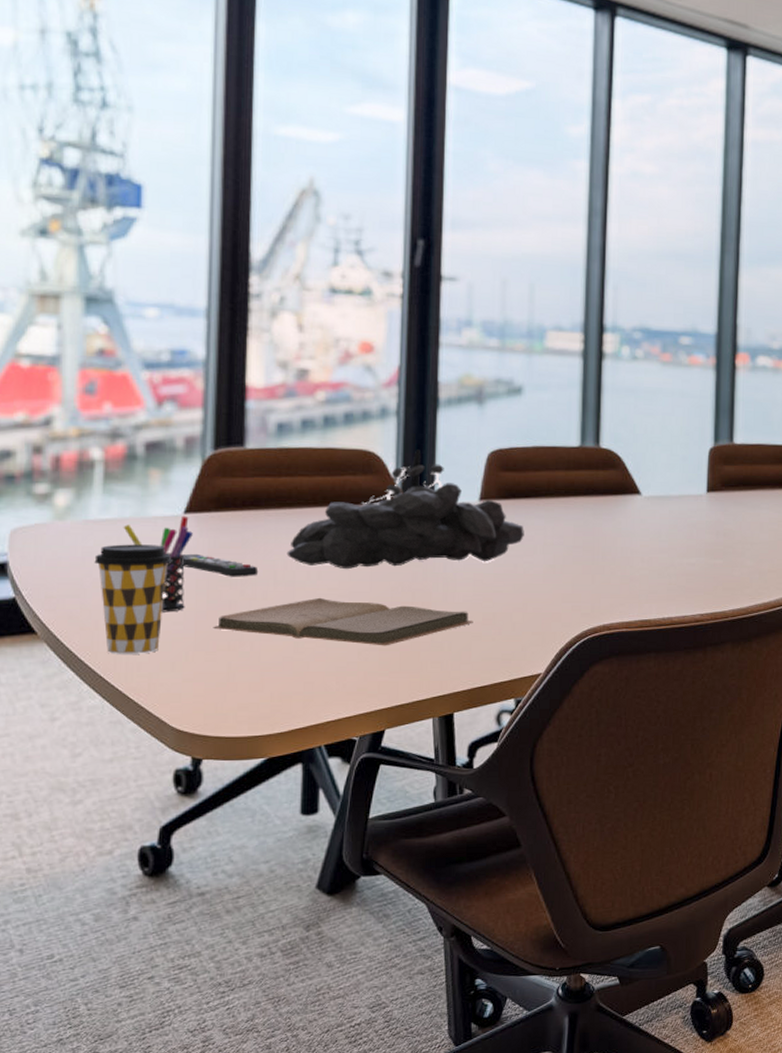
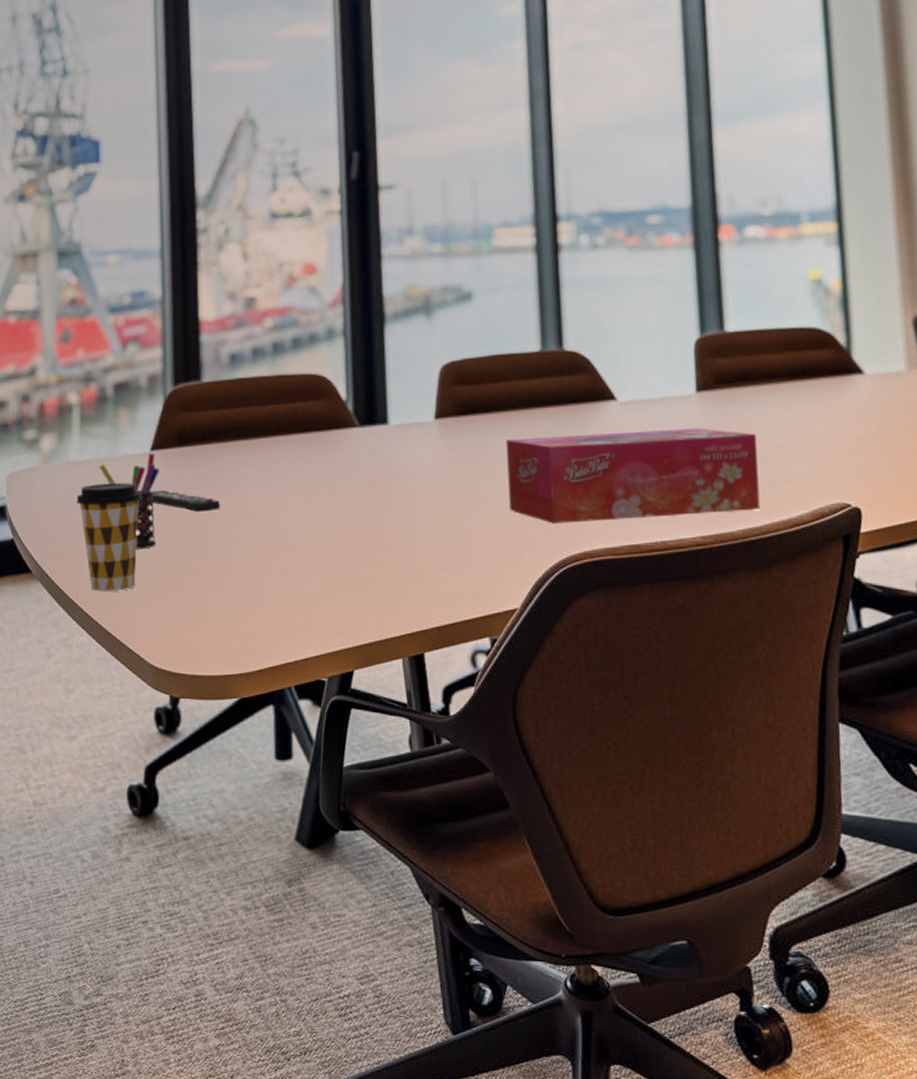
book: present [213,597,473,646] -> none [182,530,438,580]
plant: present [286,450,524,570] -> none [246,369,486,500]
tissue box: none [541,522,751,600] -> present [506,428,761,524]

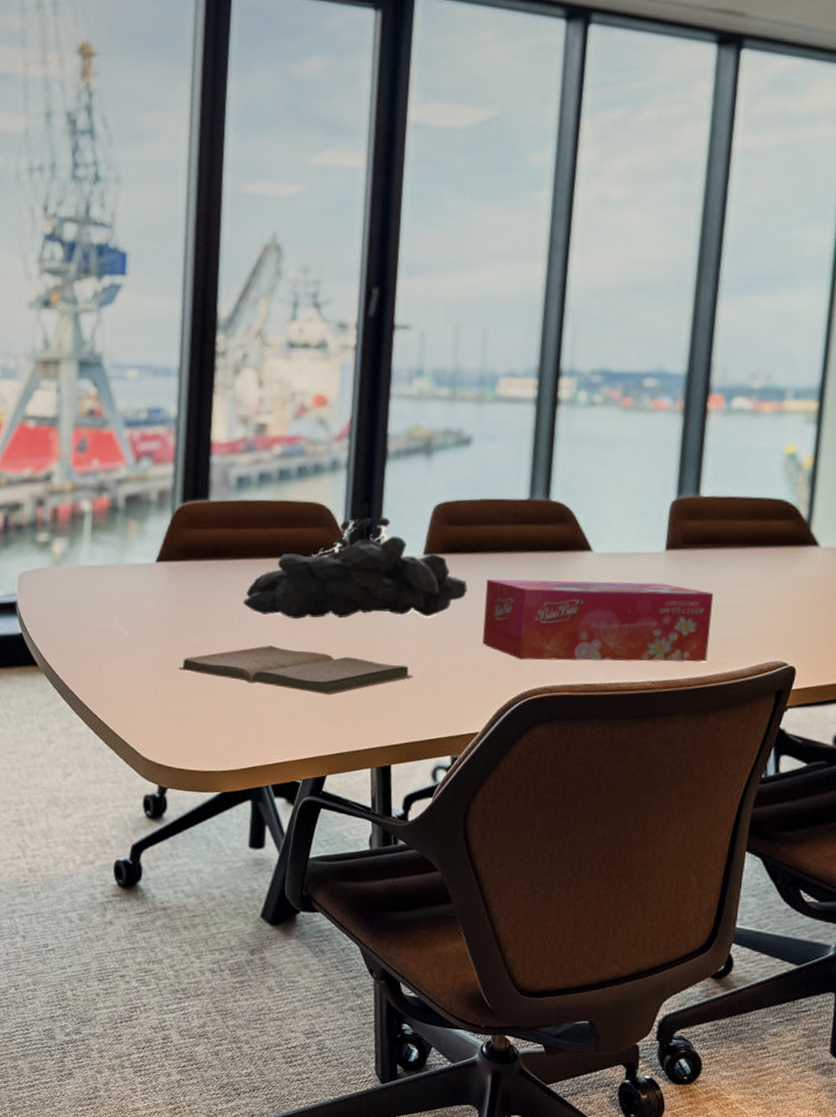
coffee cup: present [76,483,143,592] -> none [83,588,146,689]
pen holder: present [99,453,159,550] -> none [106,564,163,653]
remote control: present [149,489,221,513] -> none [151,599,218,624]
book: none [182,530,438,580] -> present [178,645,413,695]
plant: none [246,369,486,500] -> present [243,503,468,620]

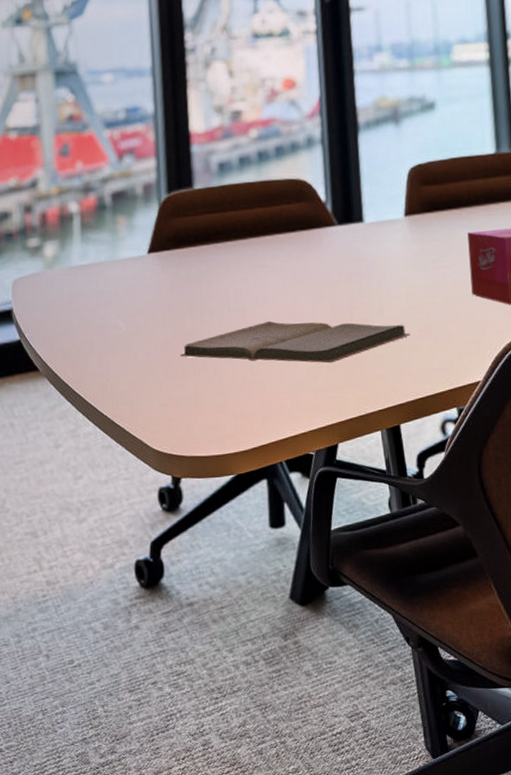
plant: present [243,503,468,620] -> none [236,173,451,293]

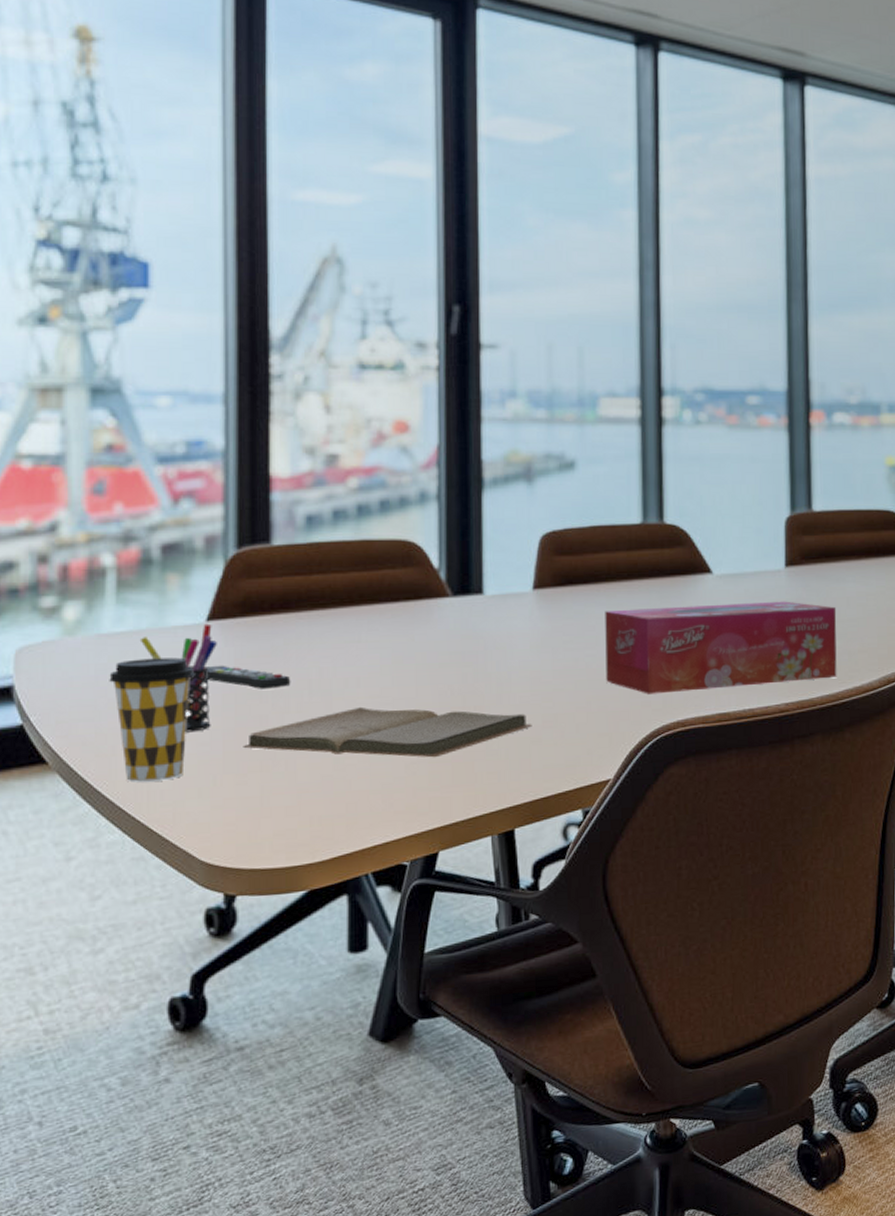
coffee cup: none [79,283,142,385] -> present [109,657,195,782]
pen holder: none [99,255,157,345] -> present [139,623,217,733]
remote control: none [147,289,214,309] -> present [203,665,291,691]

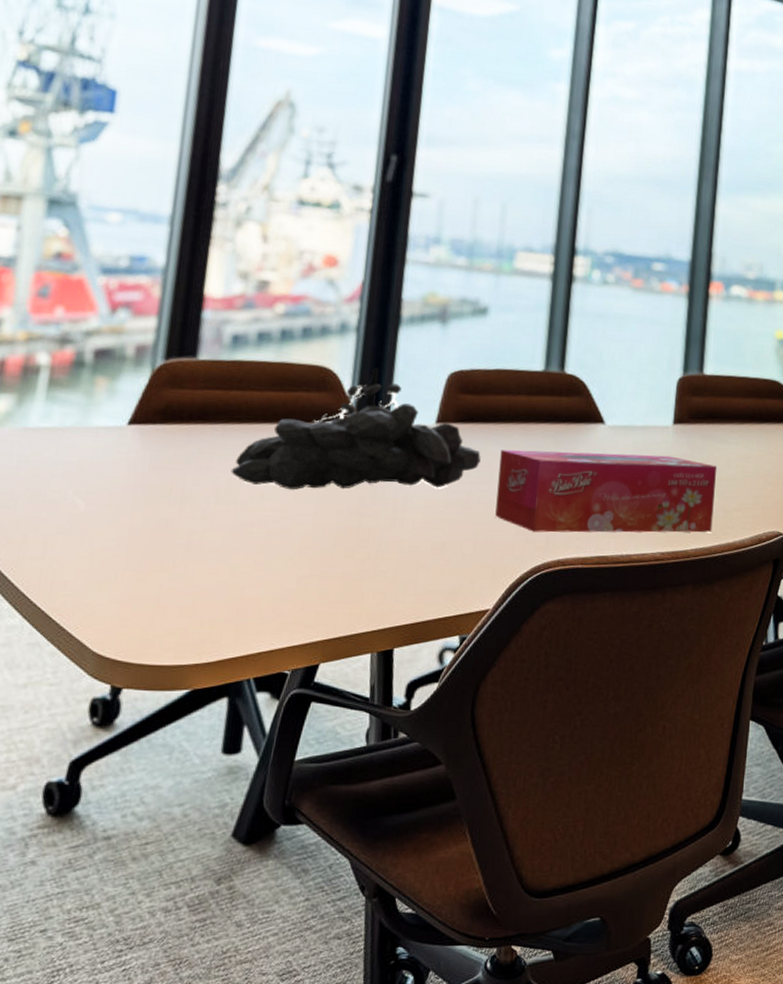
coffee cup: present [109,657,195,782] -> none [29,454,111,572]
pen holder: present [139,623,217,733] -> none [63,427,135,529]
remote control: present [203,665,291,691] -> none [118,466,200,495]
book: present [243,706,532,758] -> none [146,518,421,574]
plant: none [321,536,585,674] -> present [230,368,481,491]

